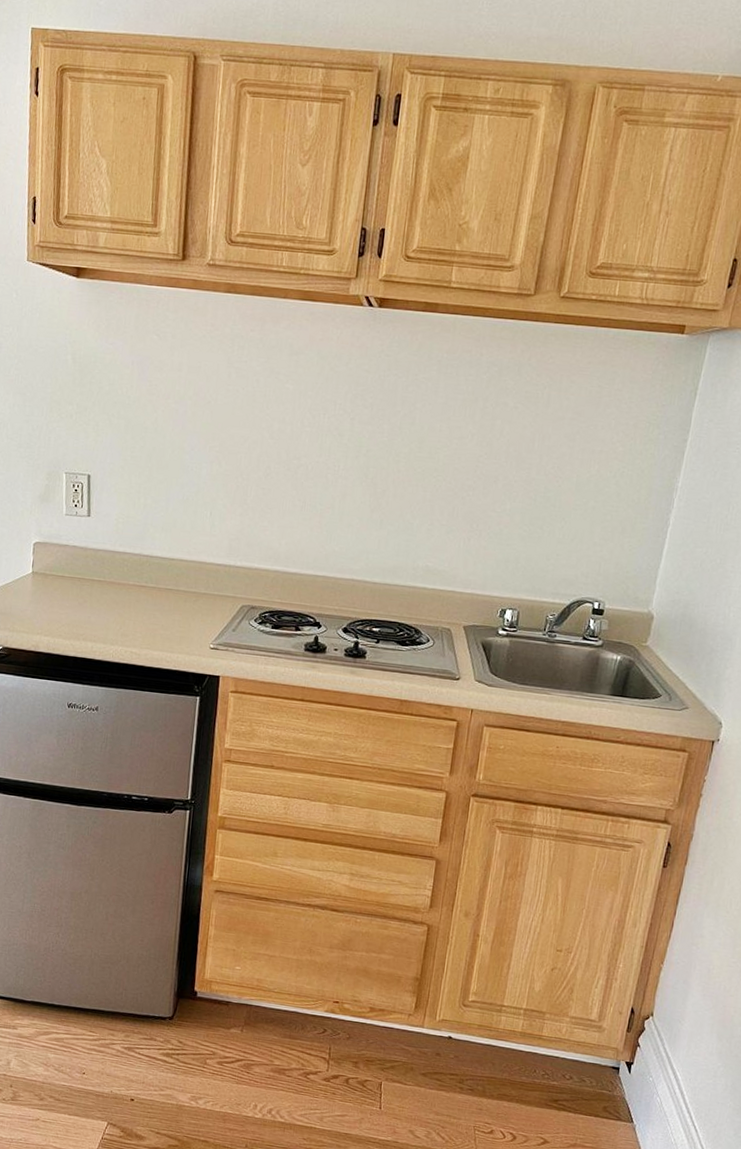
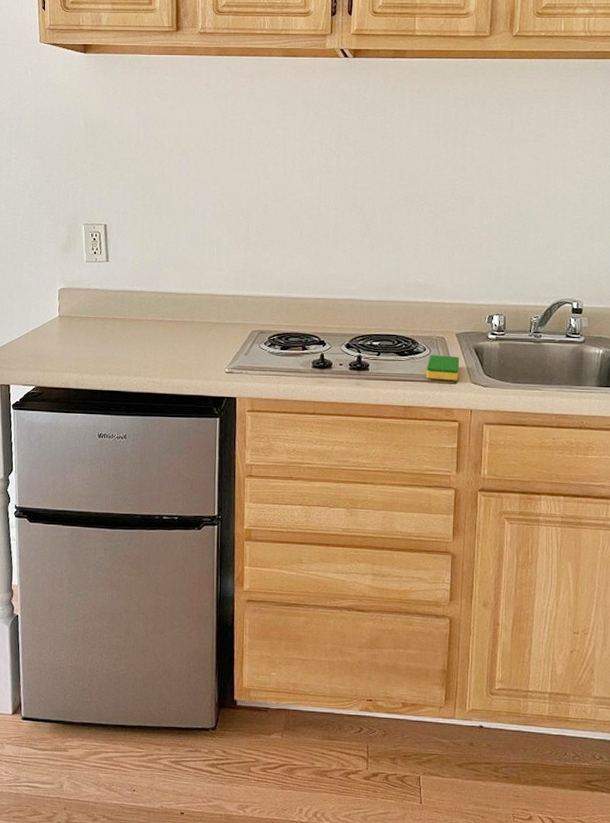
dish sponge: none [427,646,466,677] -> present [426,354,460,381]

